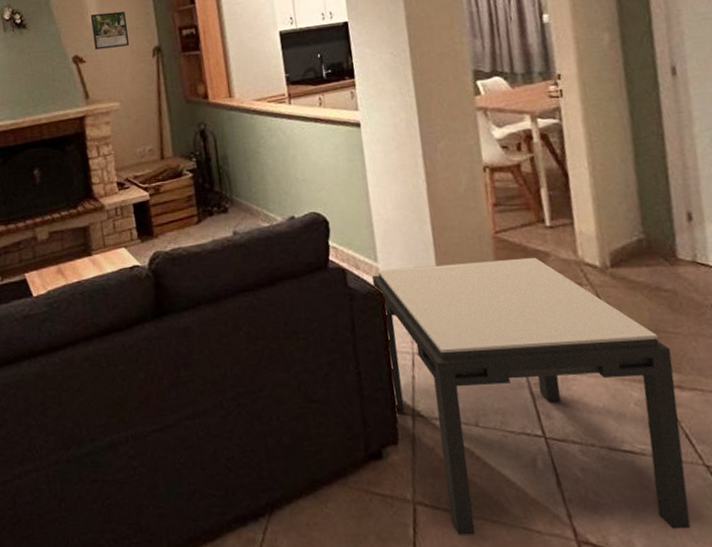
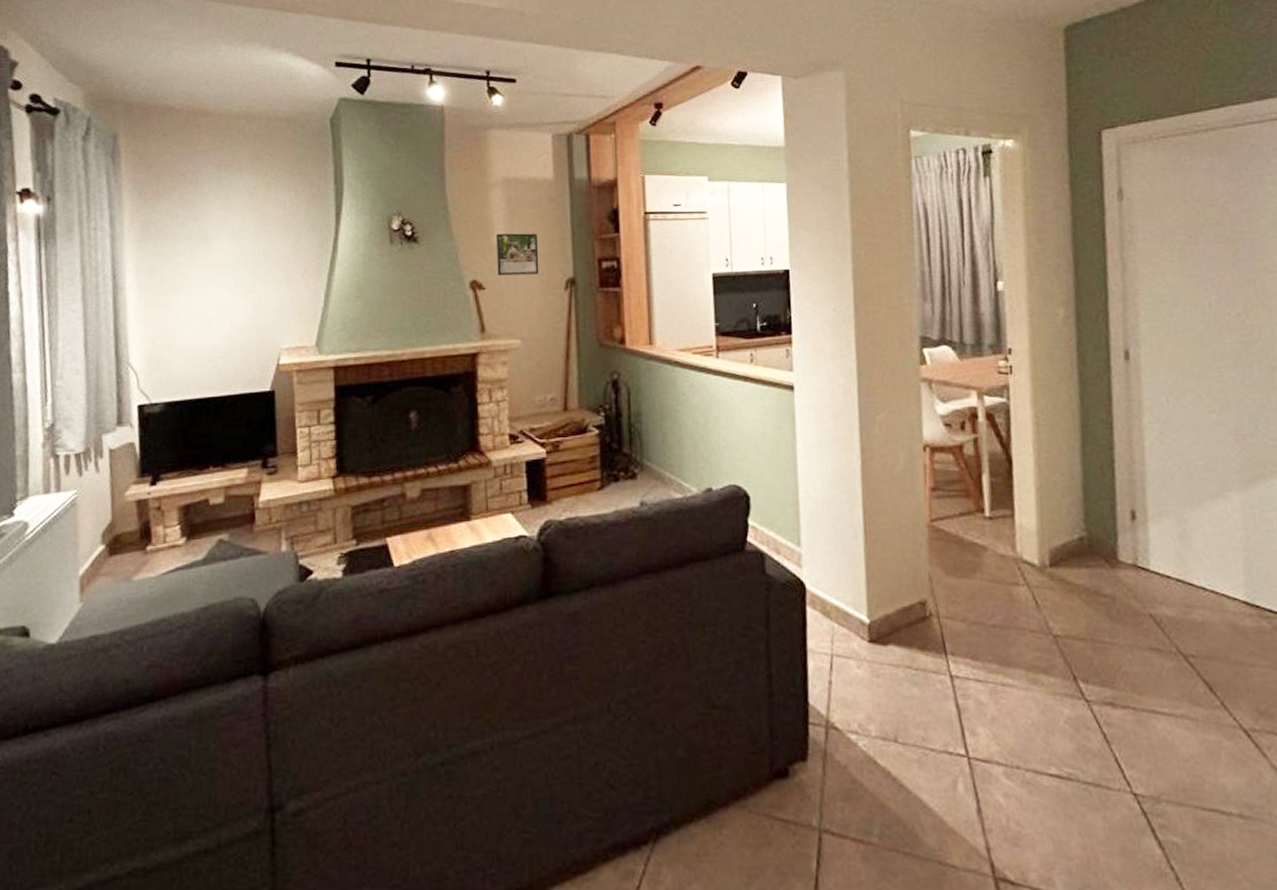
side table: present [372,257,691,535] -> none [793,550,1114,870]

